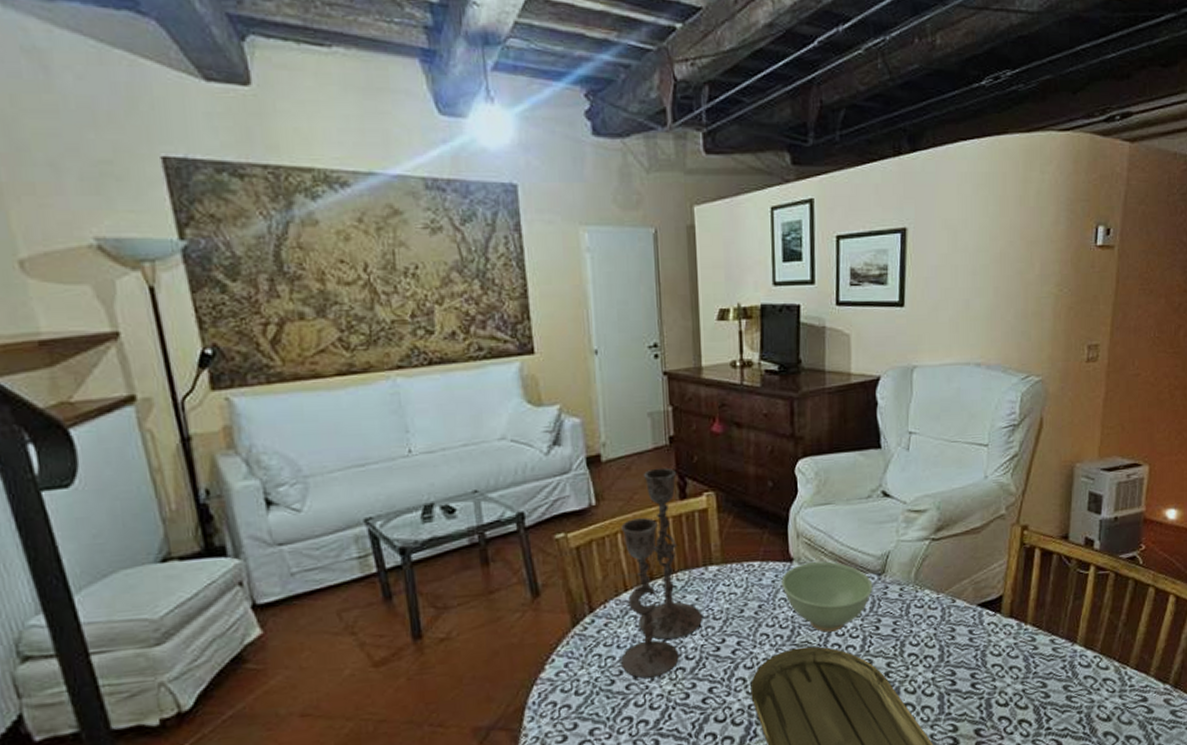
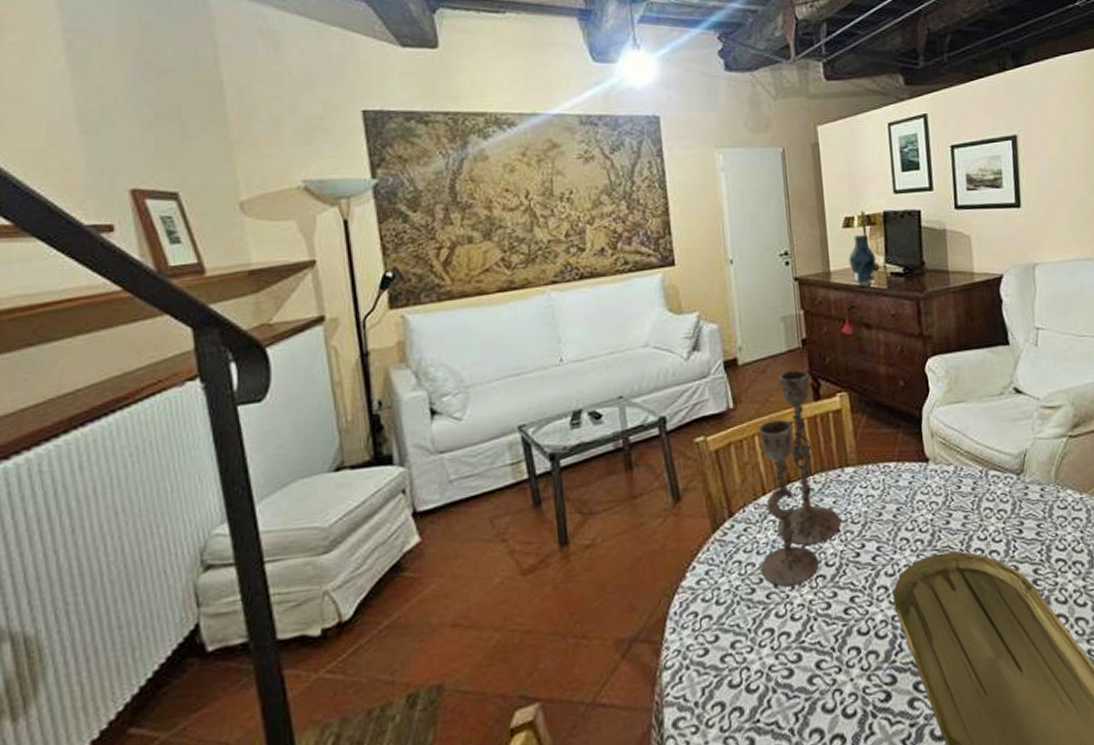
vase: none [722,329,751,383] -> present [849,235,877,286]
bowl: present [781,561,873,632] -> none [918,461,1013,536]

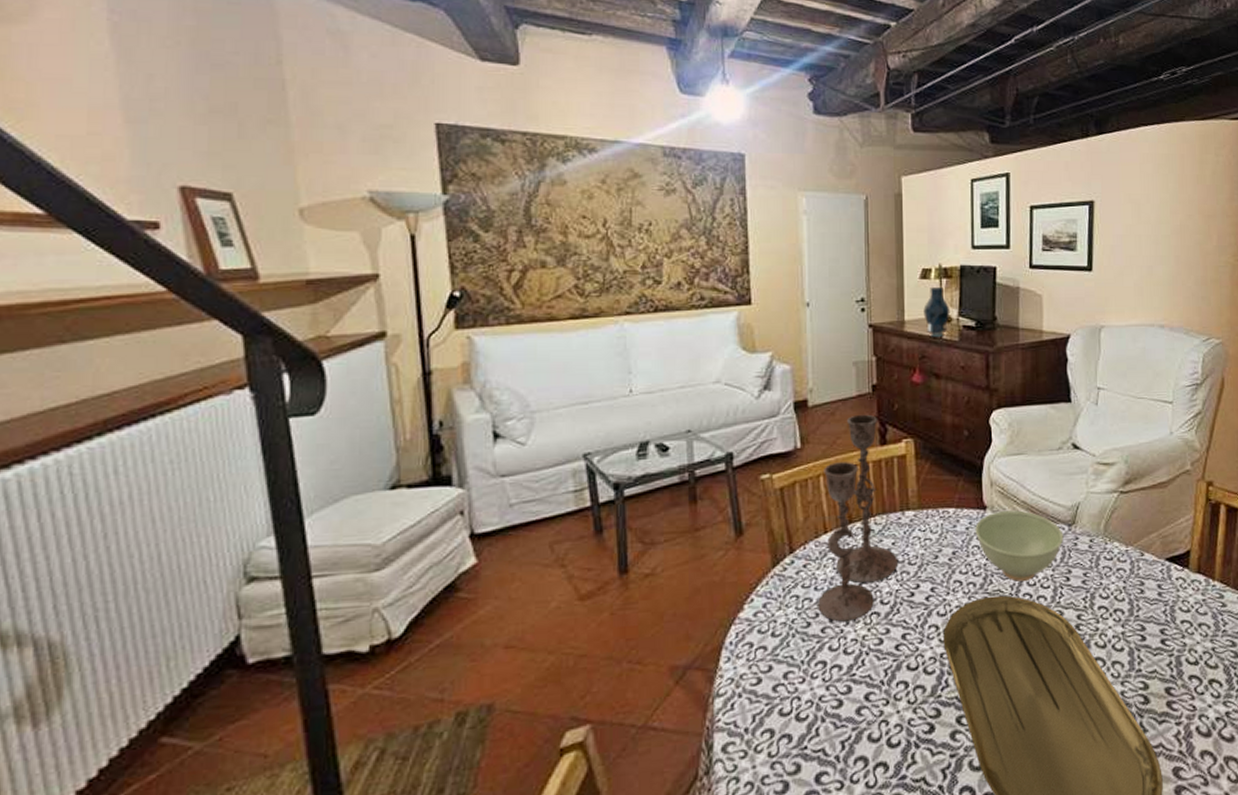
bowl: none [918,461,1013,536] -> present [975,510,1064,582]

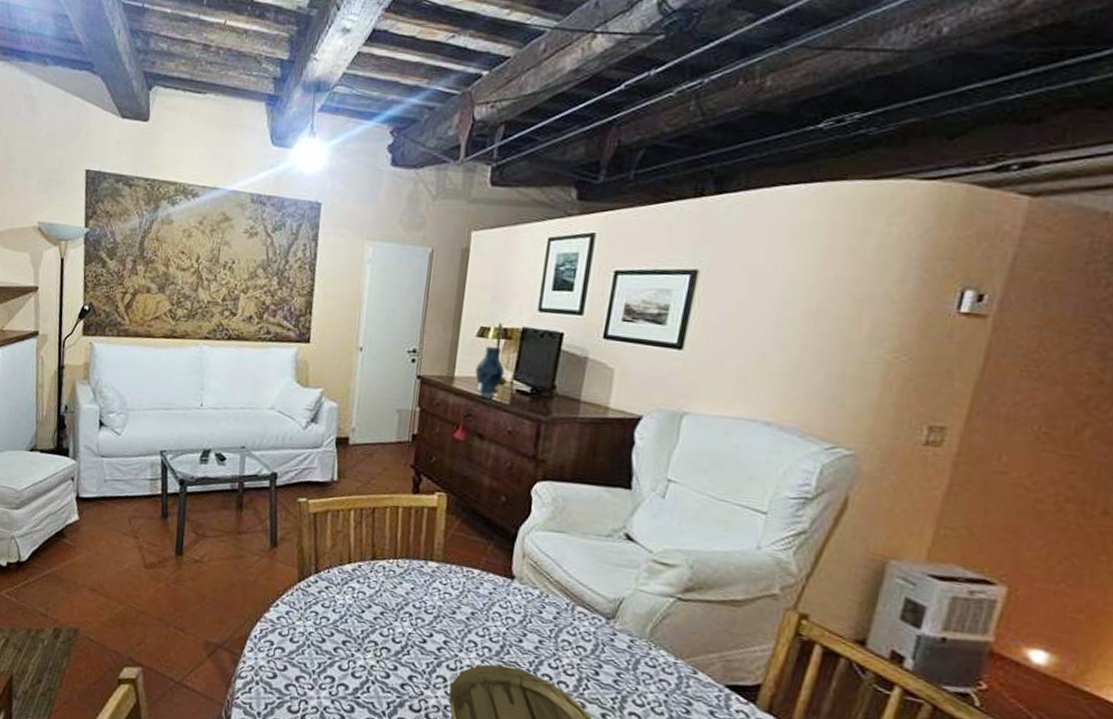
candlestick: present [818,414,898,622] -> none [333,460,414,649]
bowl: present [975,510,1064,582] -> none [498,584,599,662]

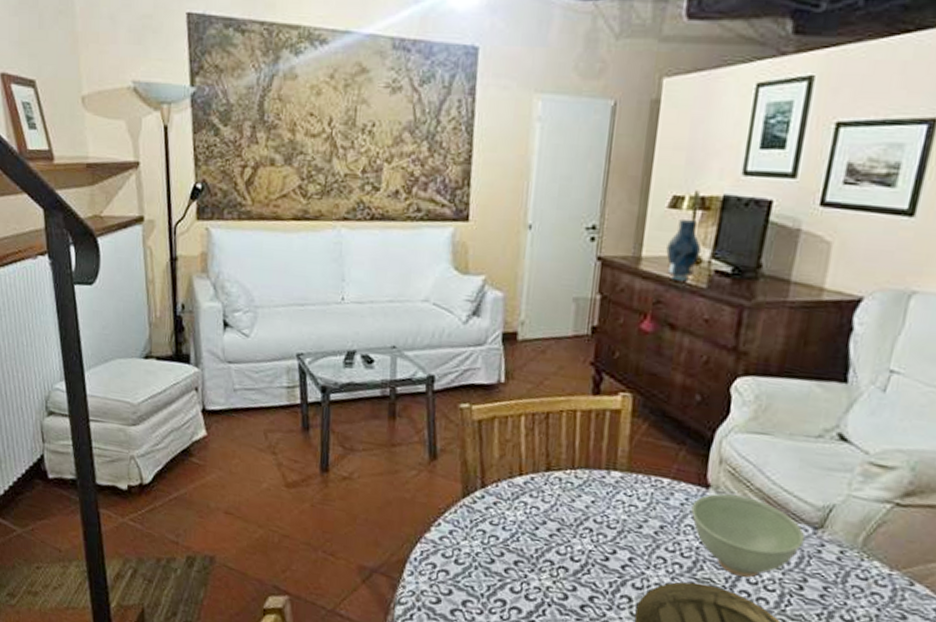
bowl: none [498,584,599,662] -> present [691,493,805,578]

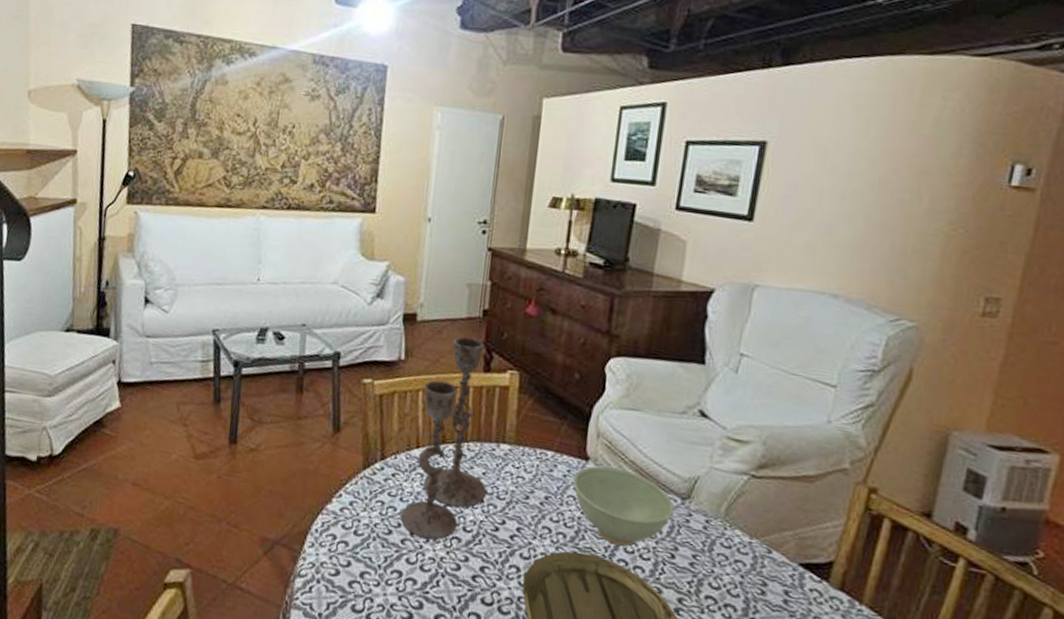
candlestick: none [503,356,595,569] -> present [401,336,486,540]
vase: present [666,219,702,281] -> none [547,218,578,271]

